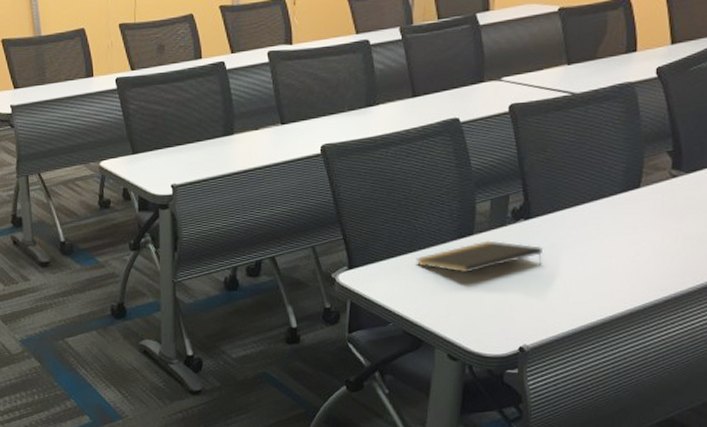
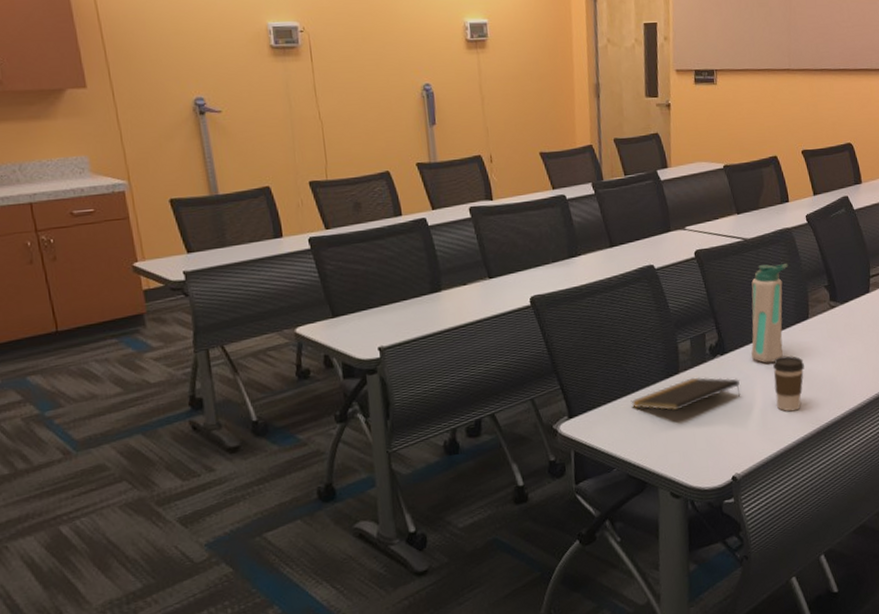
water bottle: none [560,123,624,233] -> present [751,263,789,363]
coffee cup: none [584,226,626,288] -> present [772,355,805,412]

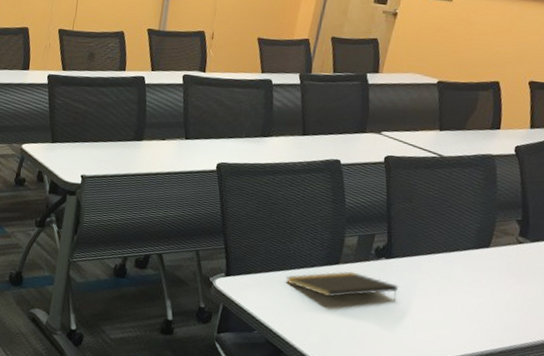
water bottle: present [751,263,789,363] -> none [416,184,482,279]
coffee cup: present [772,355,805,412] -> none [431,275,472,331]

